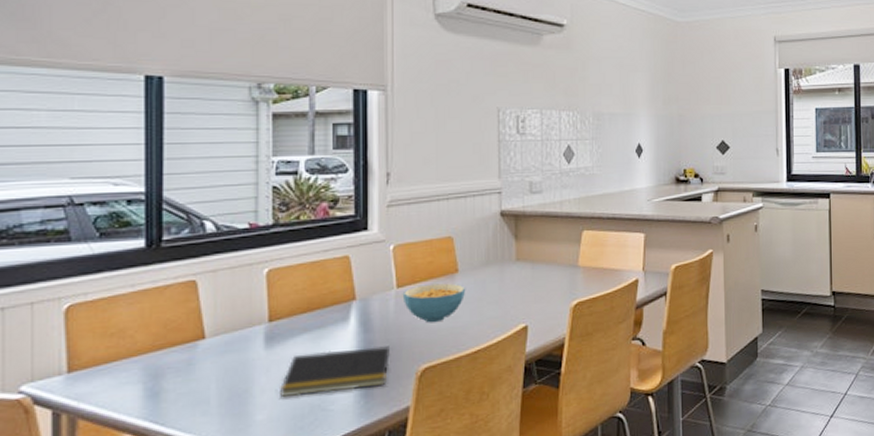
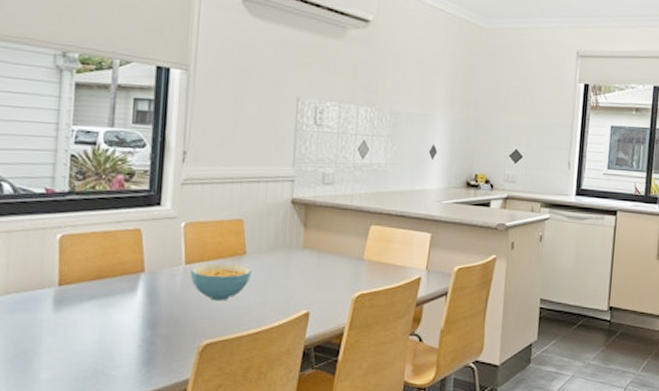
notepad: present [278,346,390,397] -> none [63,318,174,360]

